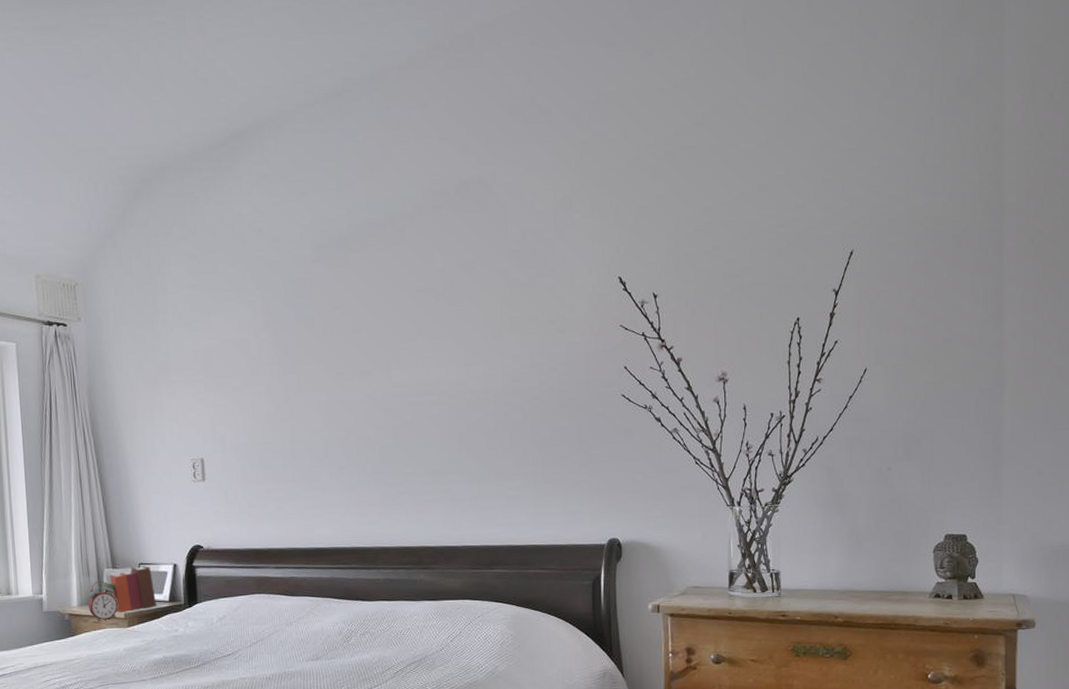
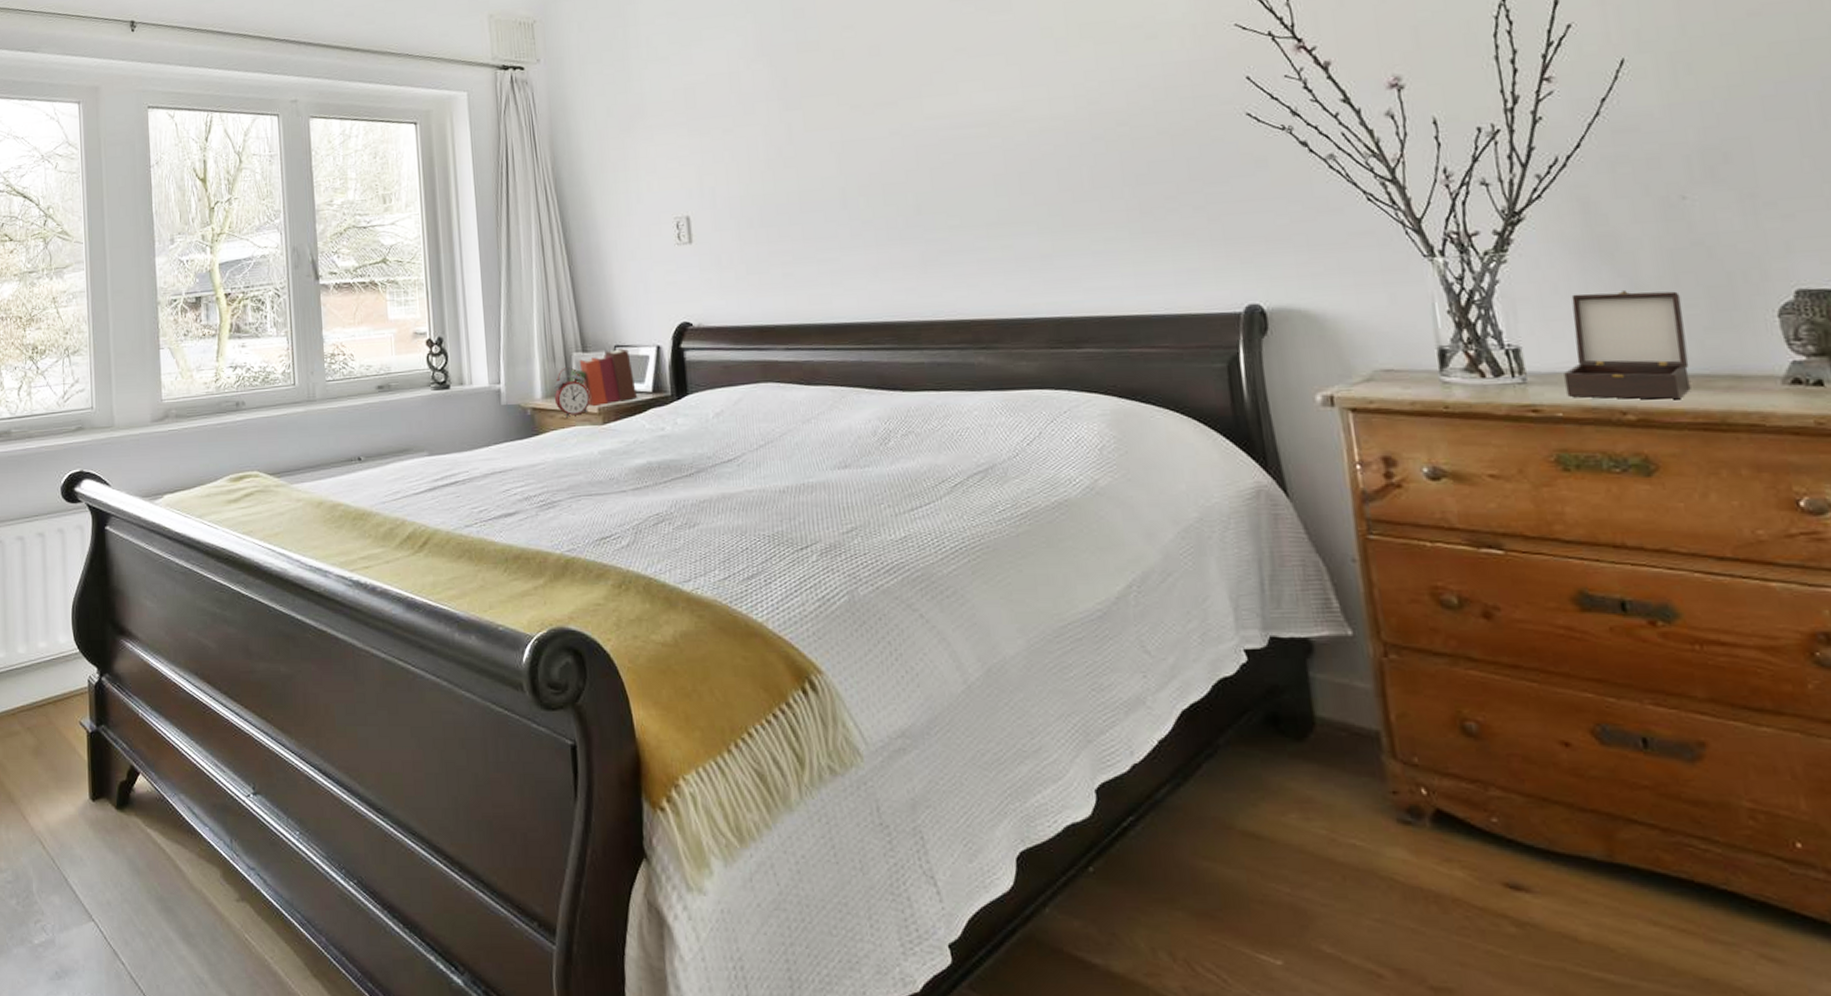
jewelry box: none [804,533,879,608] -> present [1564,291,1691,400]

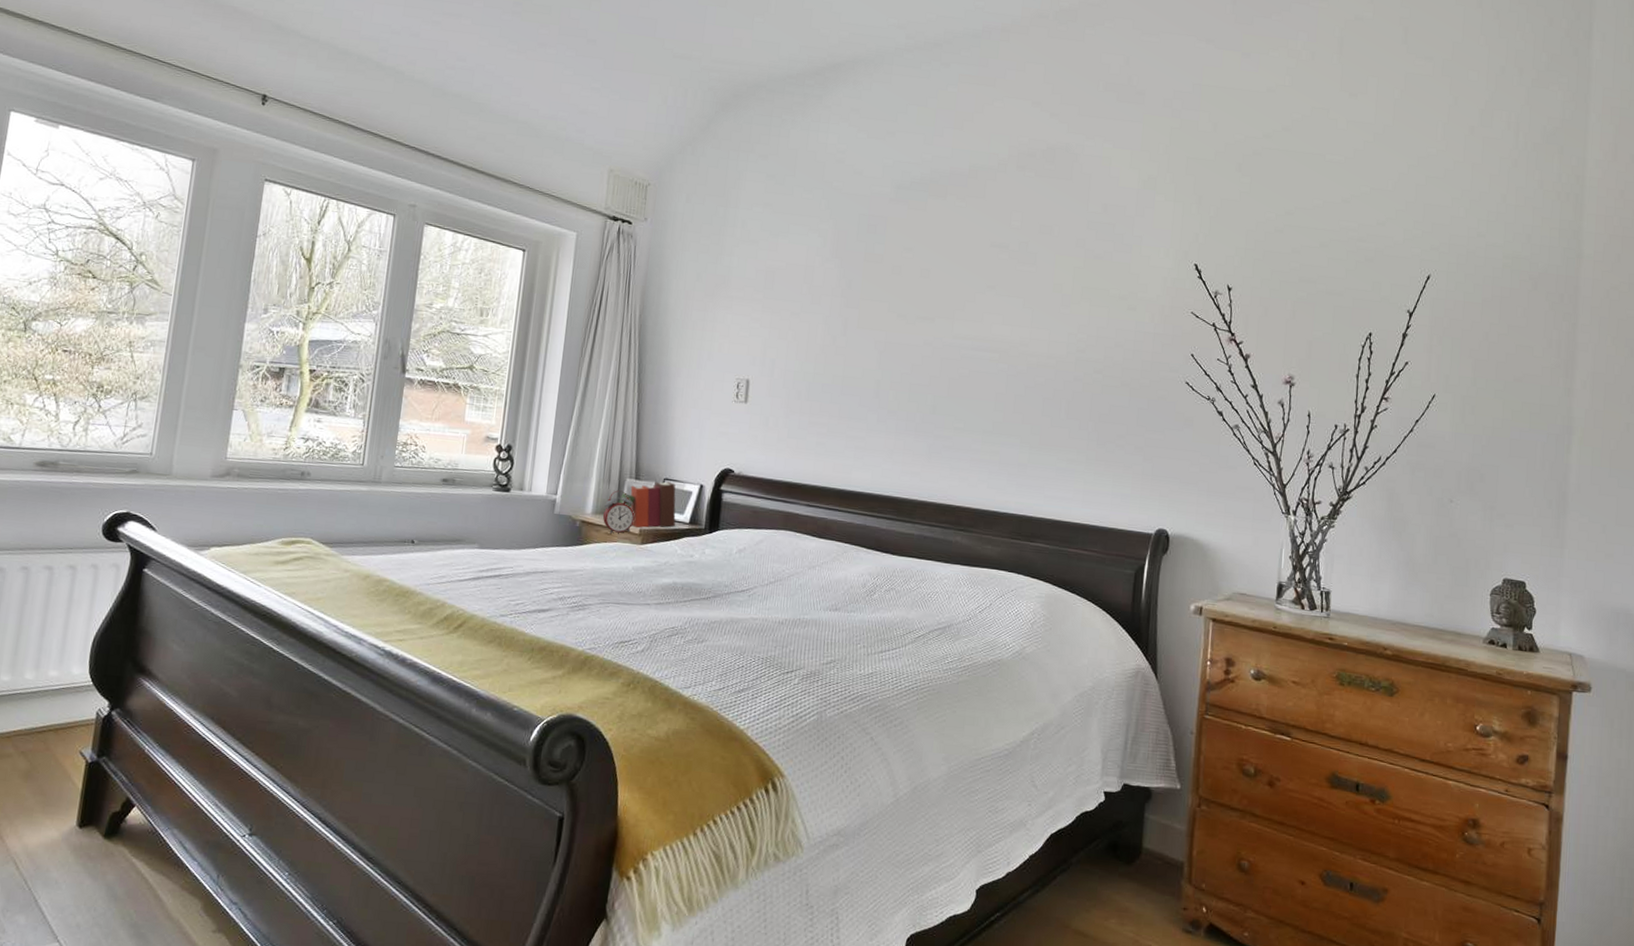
jewelry box: present [1564,291,1691,400] -> none [1353,558,1436,645]

